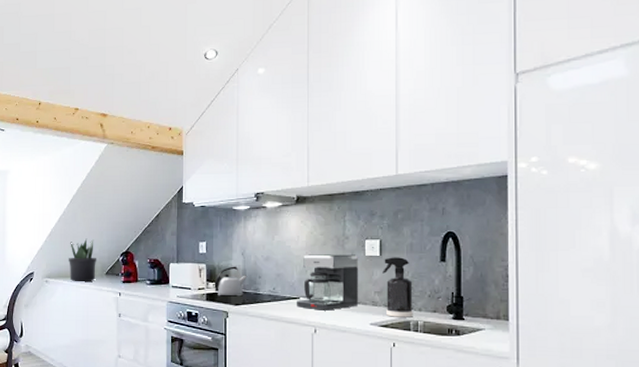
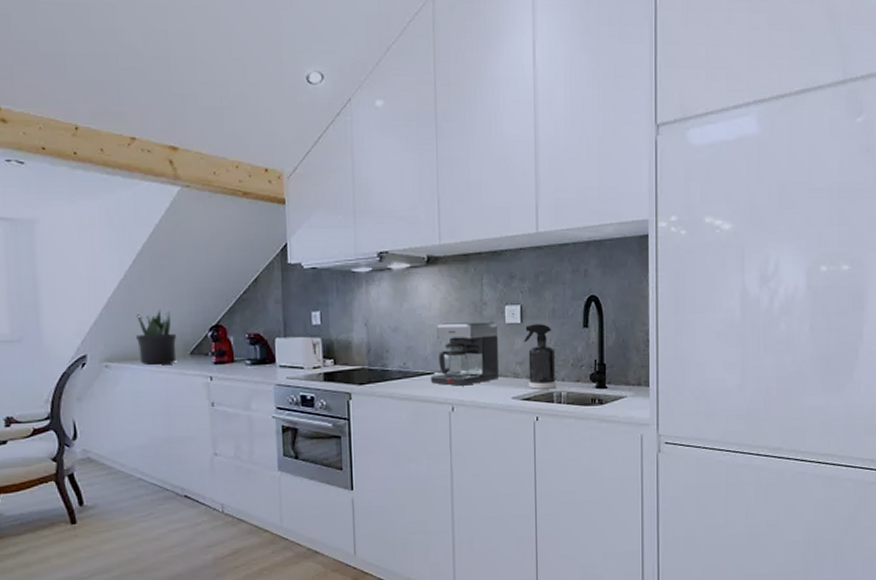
kettle: present [215,266,248,297] -> none [334,339,373,375]

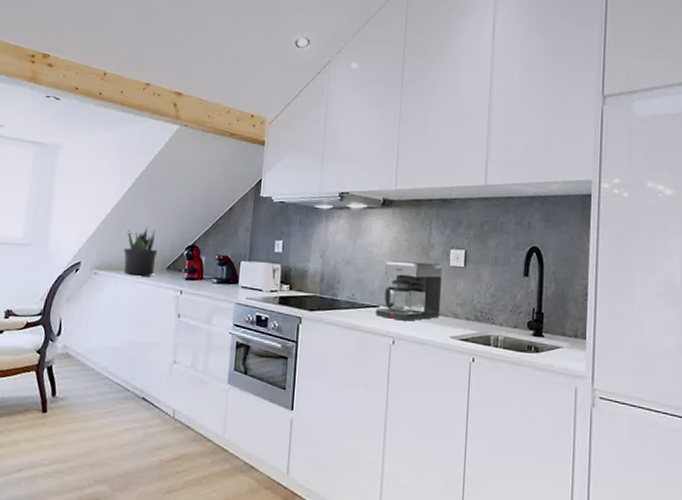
spray bottle: present [524,324,556,389] -> none [466,269,496,332]

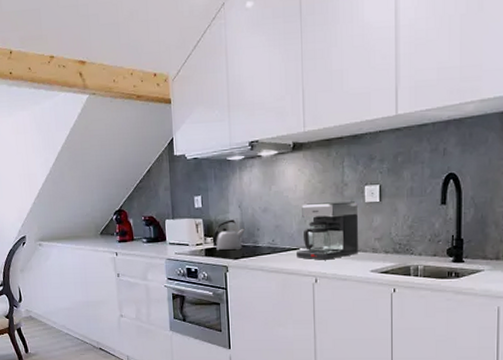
planter: present [123,229,158,277] -> none [60,199,90,244]
kettle: none [289,268,326,302] -> present [213,219,246,251]

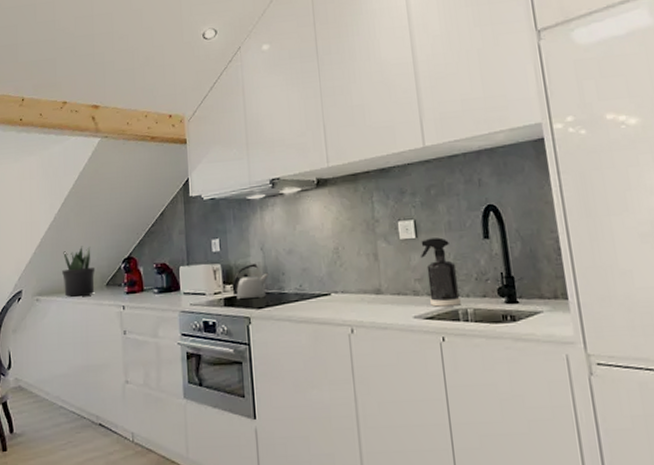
planter: none [60,199,90,244] -> present [62,246,96,298]
coffee maker: present [297,201,358,260] -> none [328,239,397,307]
spray bottle: none [383,202,413,263] -> present [421,237,461,307]

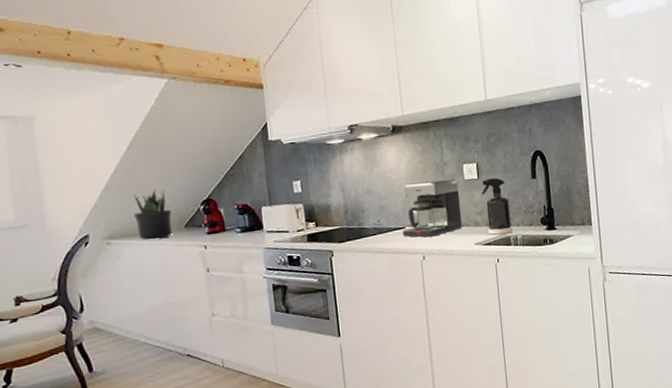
kettle: present [233,263,270,300] -> none [315,202,350,236]
coffee maker: none [328,239,397,307] -> present [403,179,462,237]

